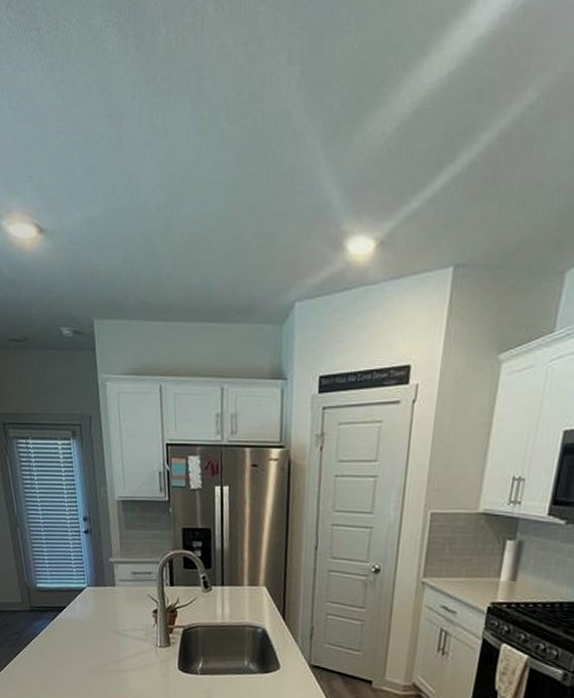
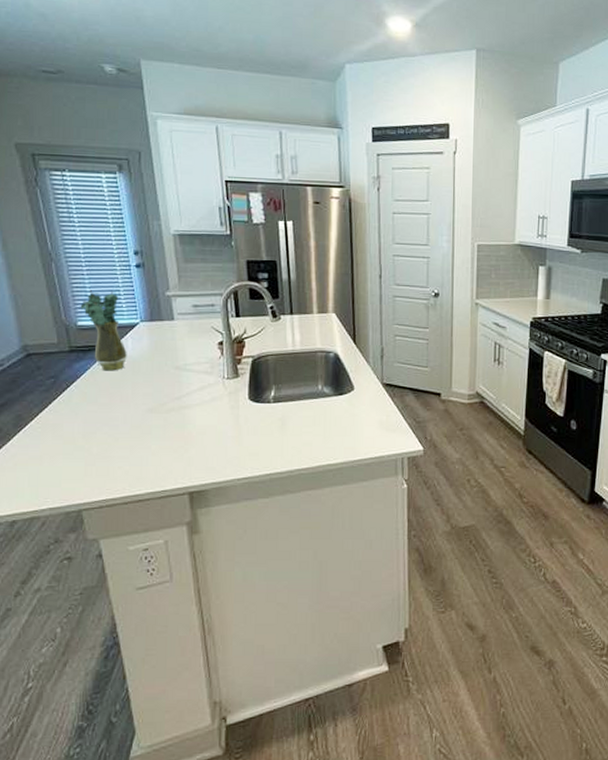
vase: none [39,554,76,632] -> present [80,290,127,371]

